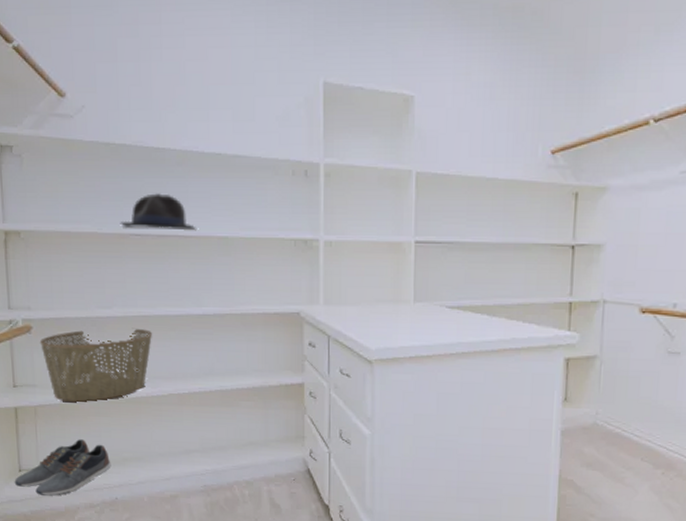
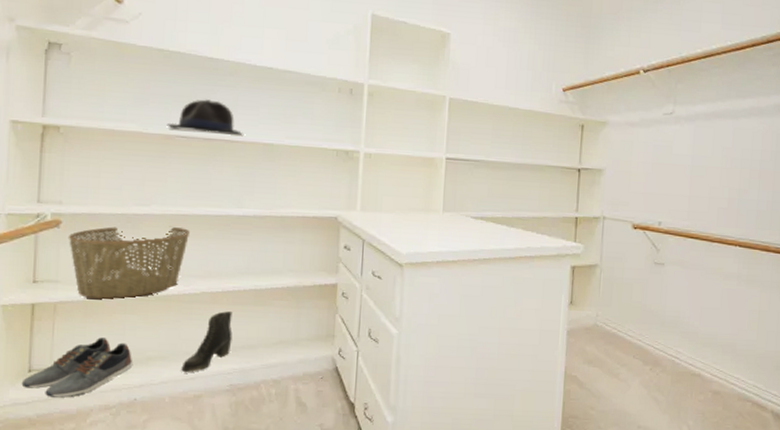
boot: none [156,413,202,474] -> present [181,311,233,373]

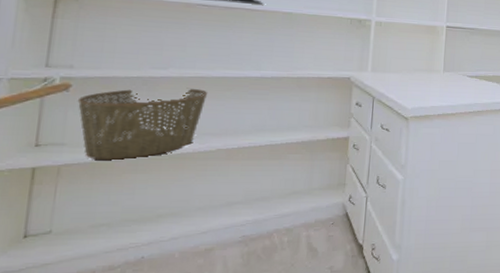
shoe: present [21,337,133,398] -> none [14,198,142,262]
boot: present [181,311,233,373] -> none [193,166,248,228]

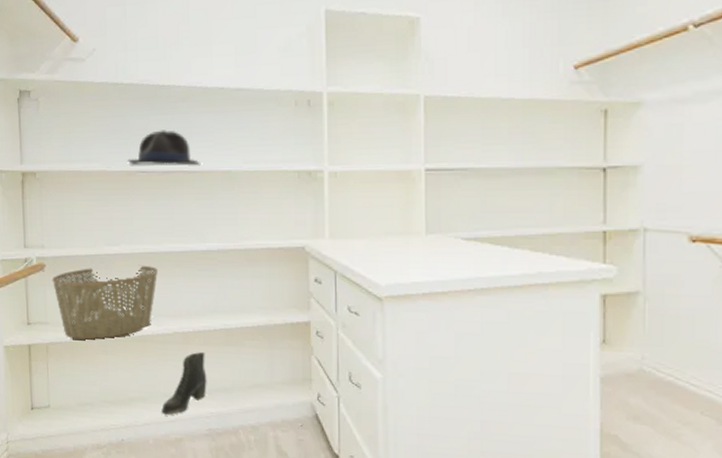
boot: none [193,166,248,228] -> present [161,352,207,416]

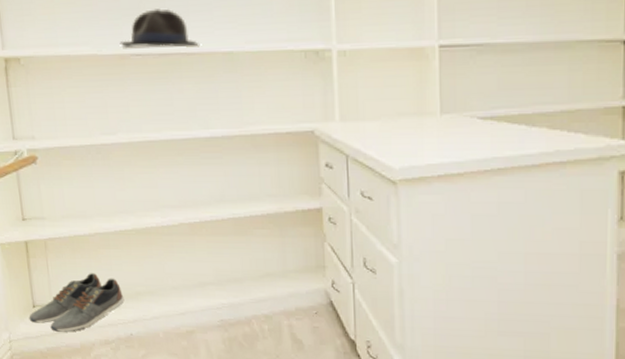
shoe: none [26,378,118,435] -> present [28,273,125,332]
basket: present [51,265,159,341] -> none [45,154,160,235]
boot: present [161,352,207,416] -> none [170,243,217,308]

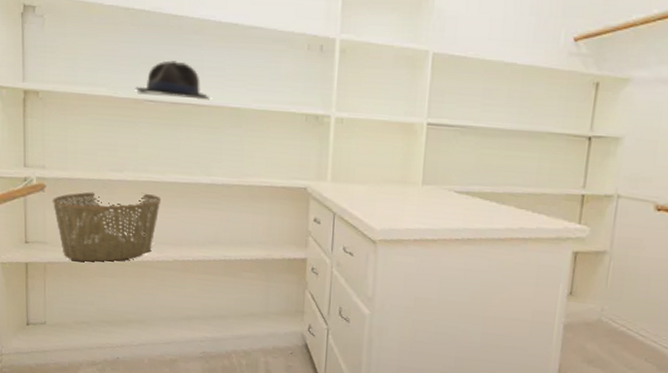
shoe: present [28,273,125,332] -> none [22,298,115,351]
basket: none [45,154,160,235] -> present [52,192,162,263]

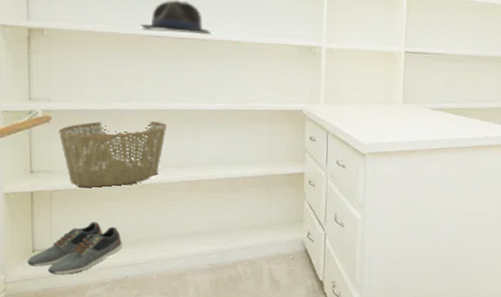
shoe: none [22,298,115,351] -> present [27,222,123,275]

